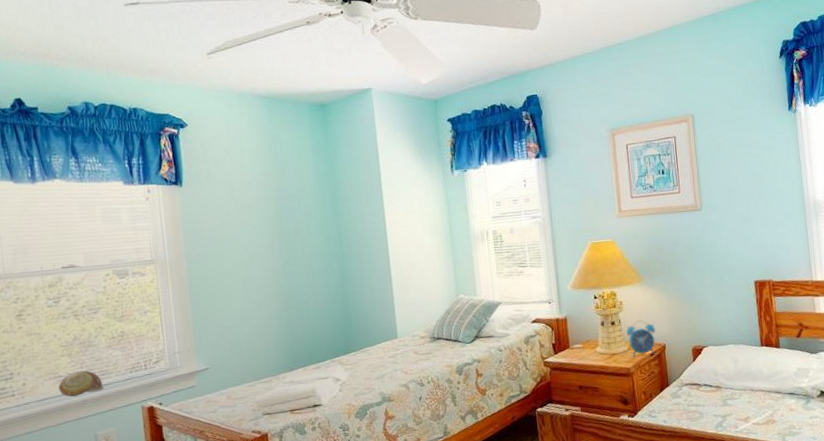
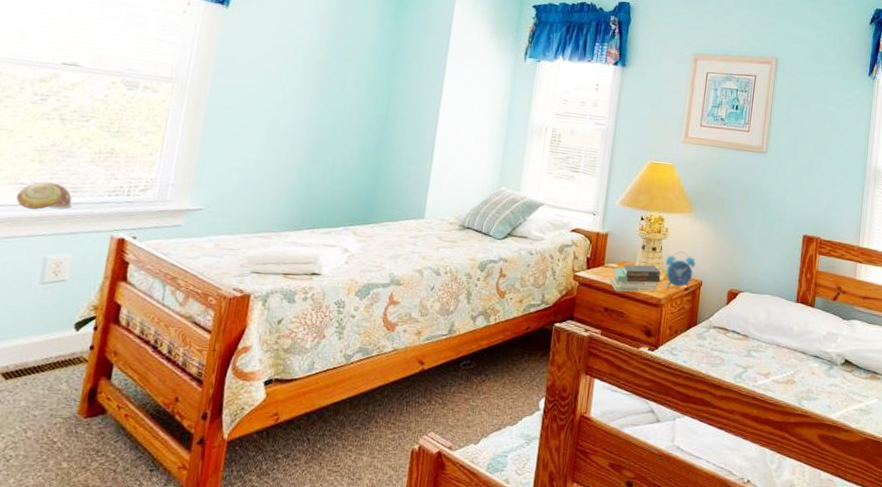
books: none [578,338,626,370] -> present [609,264,661,293]

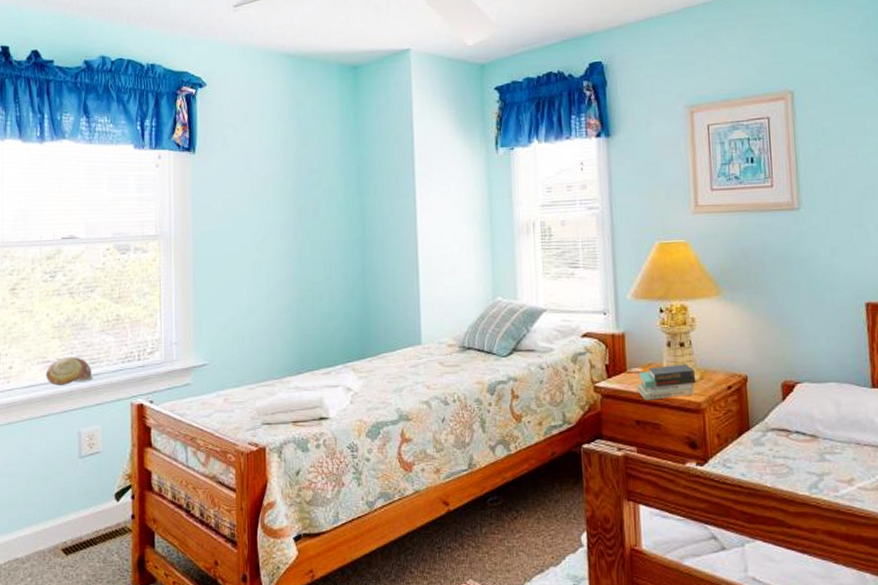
alarm clock: present [666,251,696,290] -> none [699,343,735,389]

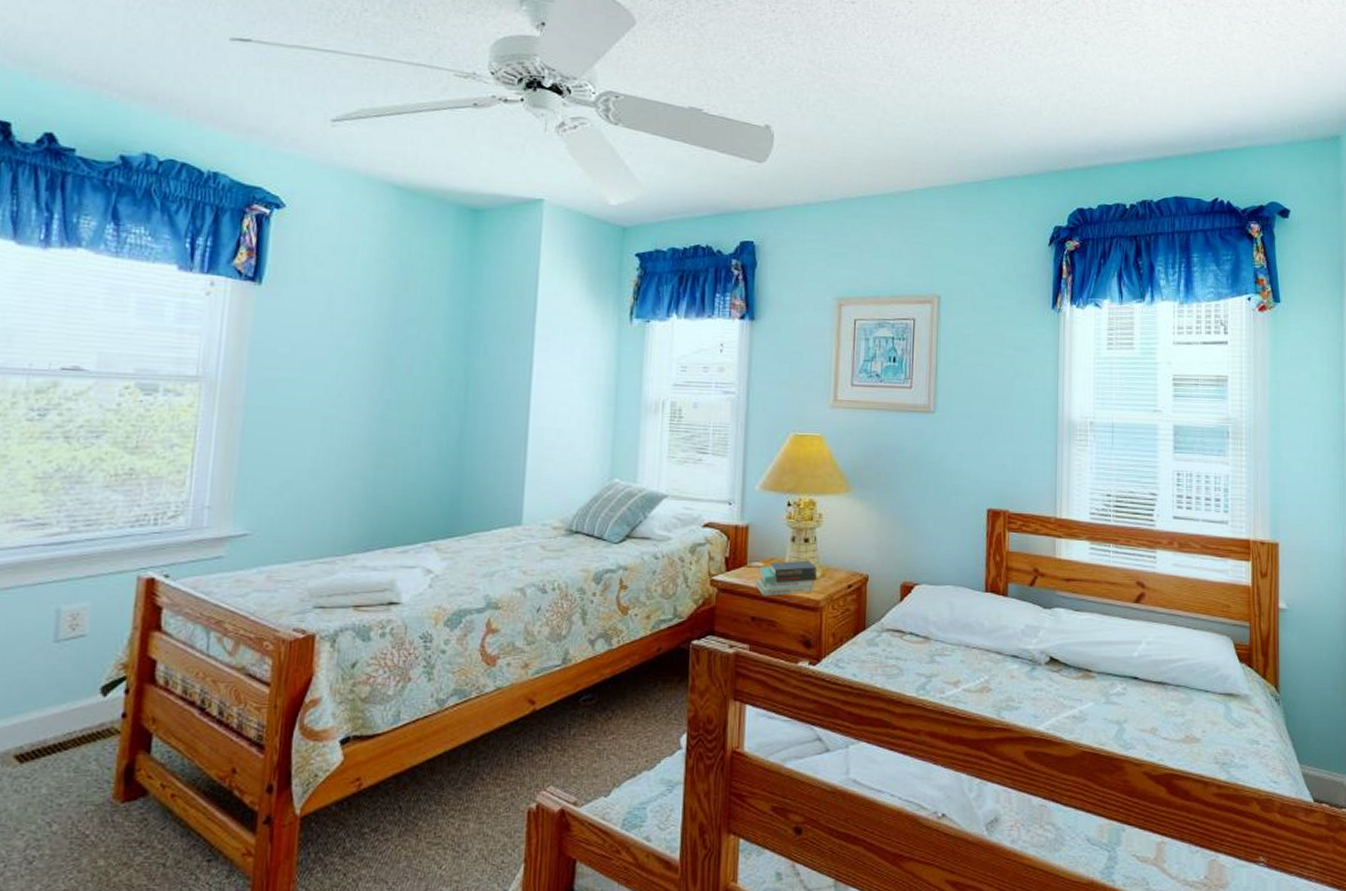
seashell: present [46,357,94,386] -> none [16,516,88,551]

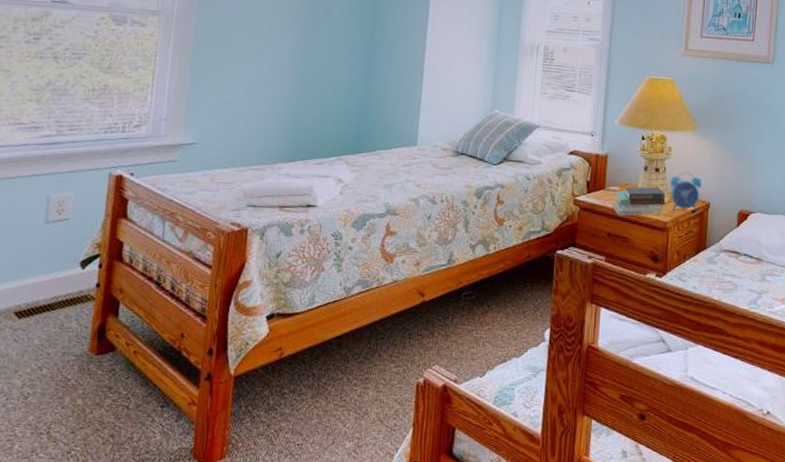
alarm clock: none [822,540,858,587] -> present [670,171,702,212]

